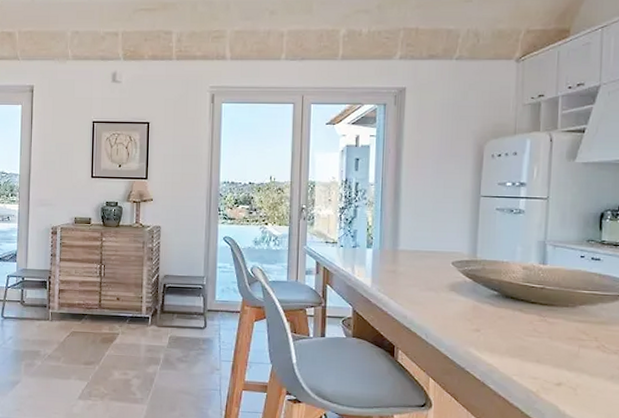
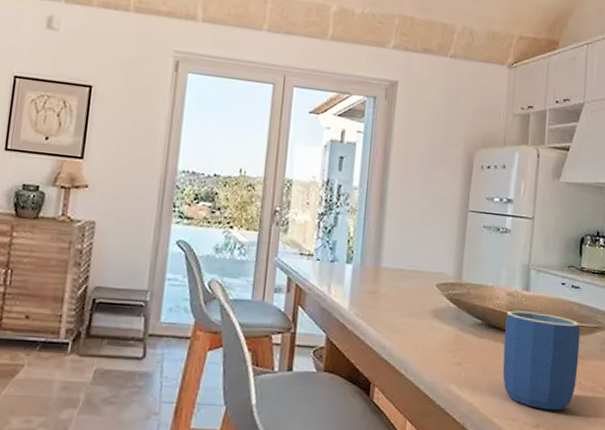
mug: none [521,282,603,371] -> present [502,310,581,411]

